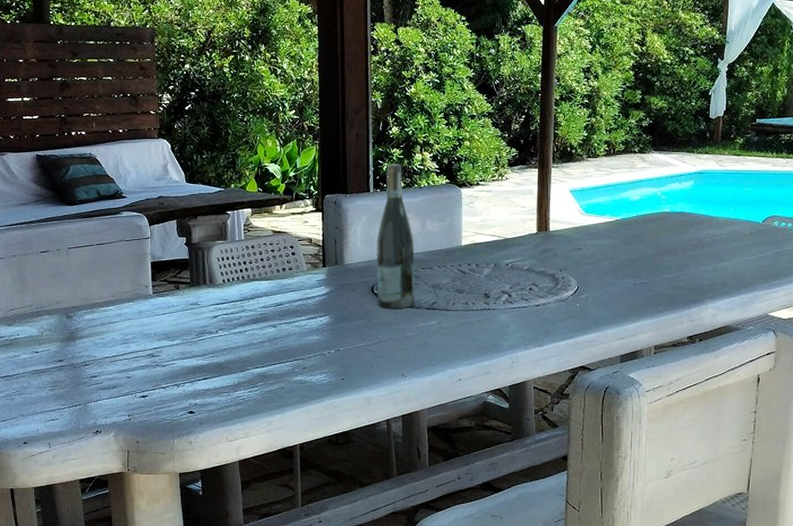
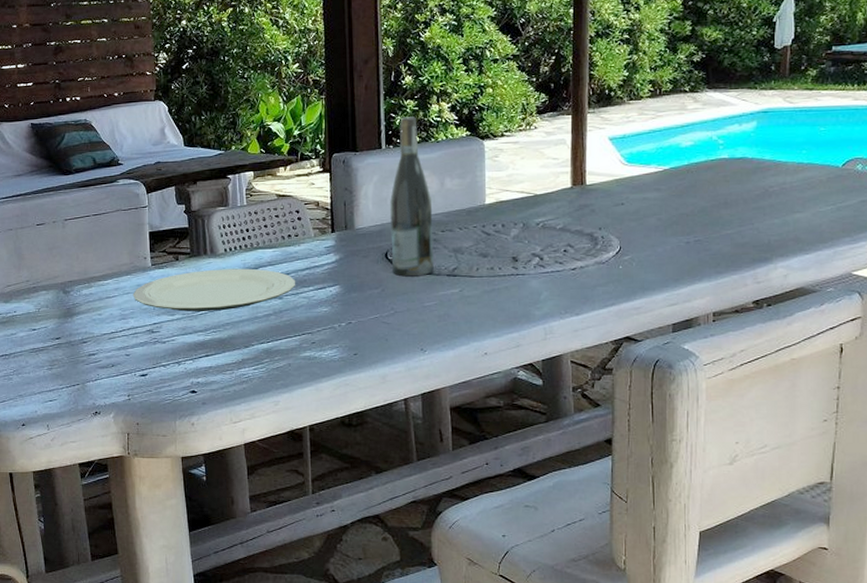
plate: none [134,298,290,337] -> present [132,268,296,312]

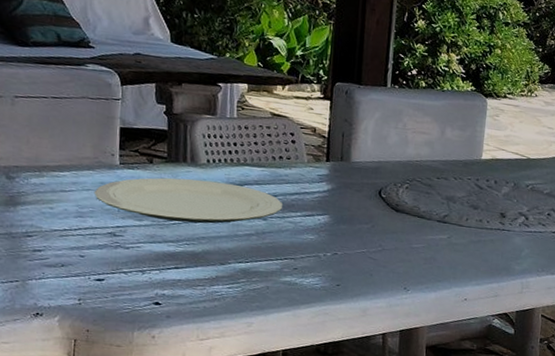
wine bottle: present [390,116,434,277] -> none [384,59,432,218]

